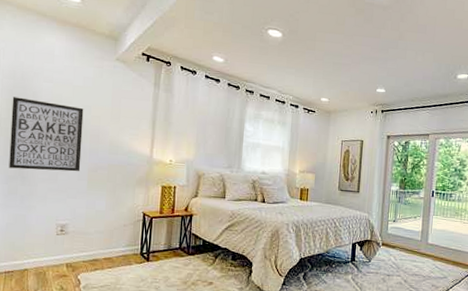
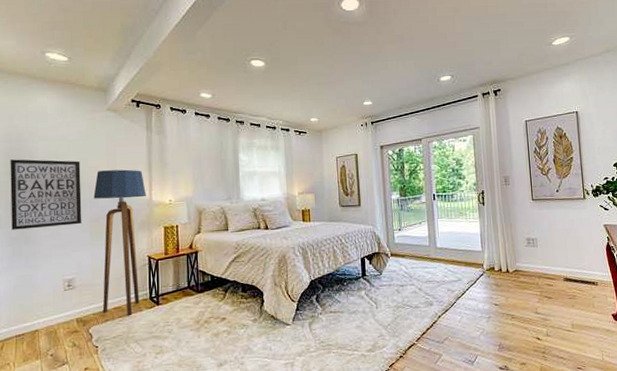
floor lamp: none [92,121,148,268] -> present [93,169,146,316]

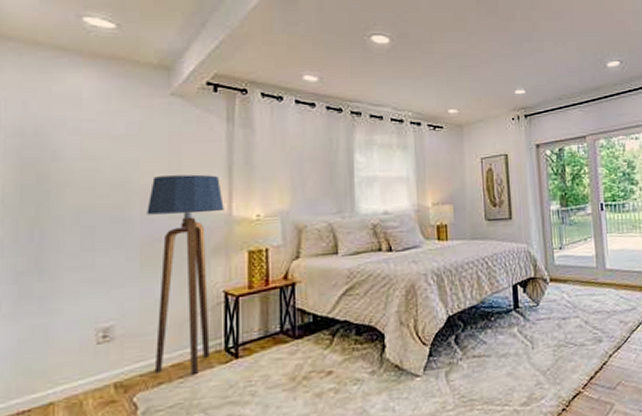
wall art: present [10,159,82,230] -> none [18,160,129,261]

